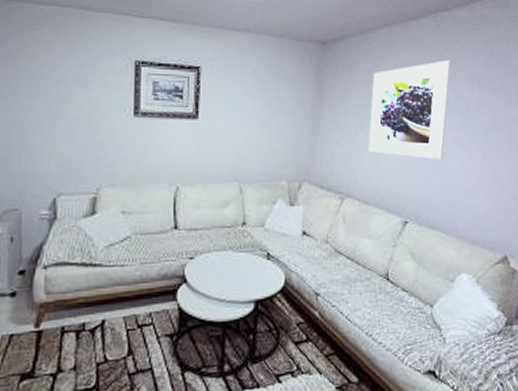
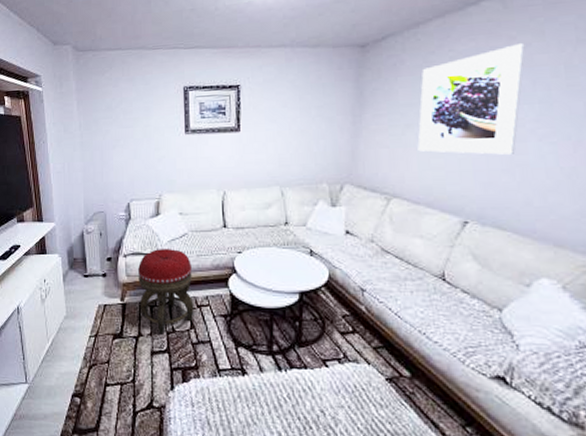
footstool: none [62,256,134,367] -> present [138,249,194,334]

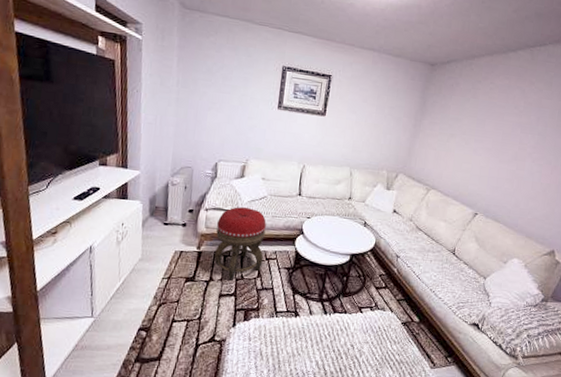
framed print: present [417,44,525,155] -> none [455,88,539,169]

